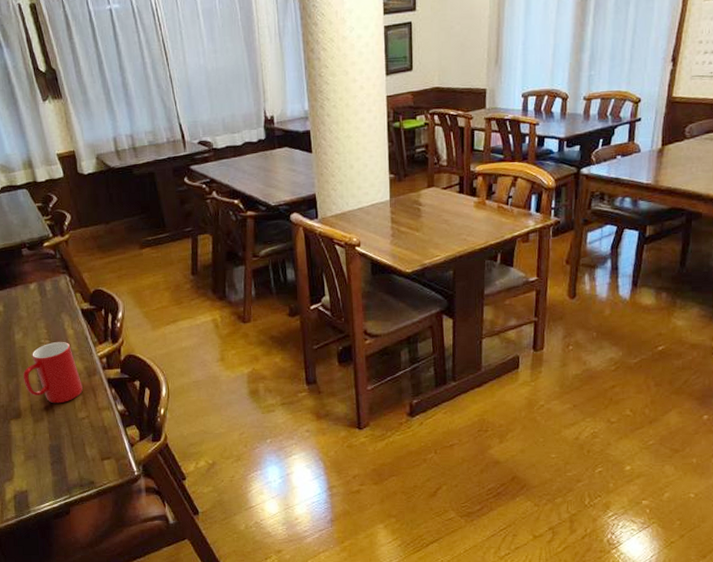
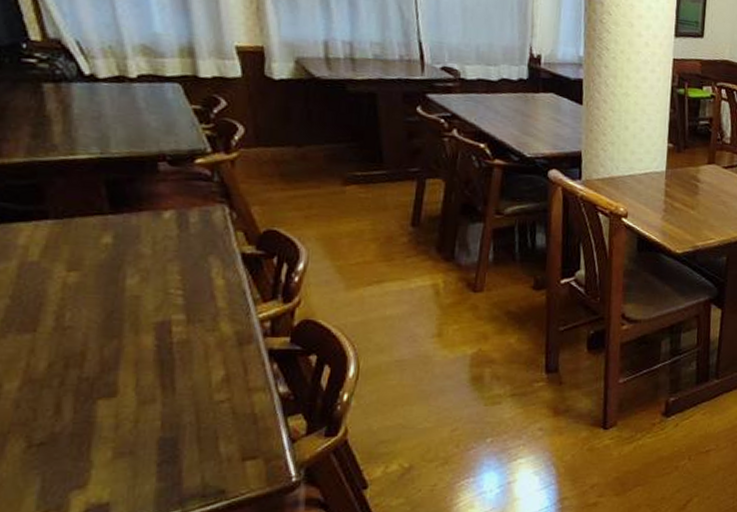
cup: present [22,341,83,404] -> none [129,293,228,380]

